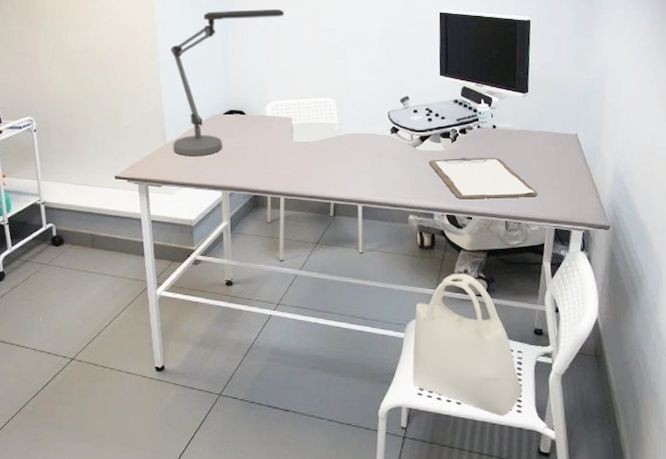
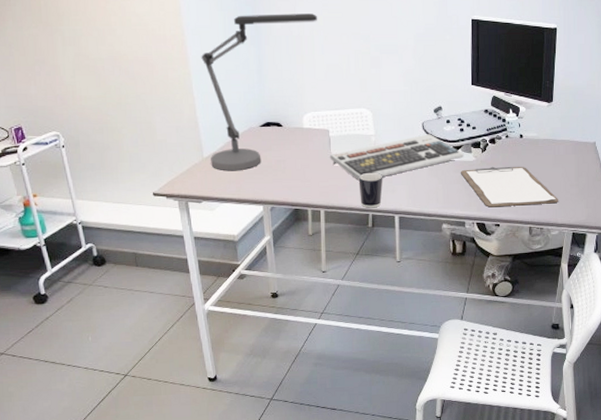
computer keyboard: none [292,123,432,168] -> present [330,134,464,181]
mug: none [320,160,347,197] -> present [358,172,383,208]
handbag: present [412,274,523,416] -> none [446,277,541,401]

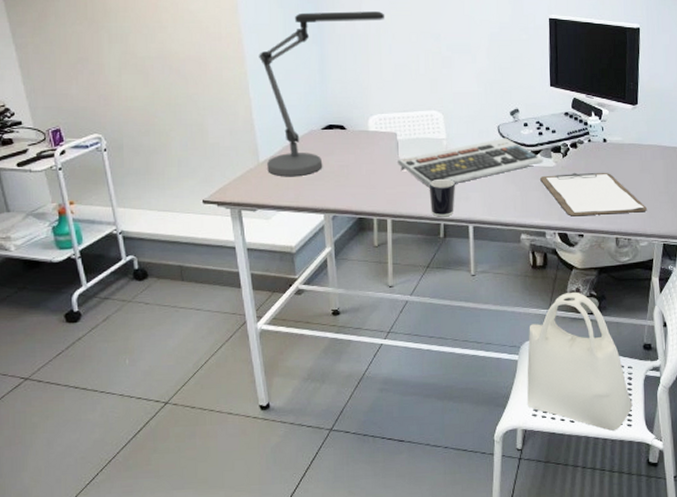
handbag: none [446,277,541,401] -> present [527,293,633,431]

